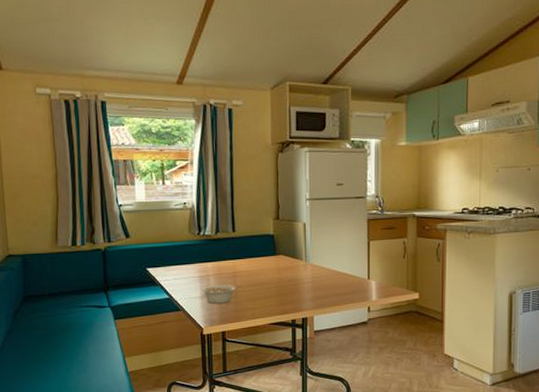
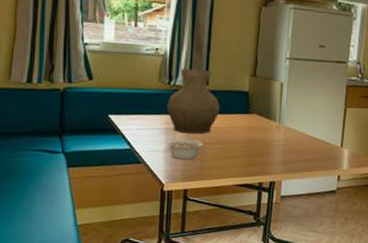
vase: none [198,218,249,280] -> present [166,69,220,135]

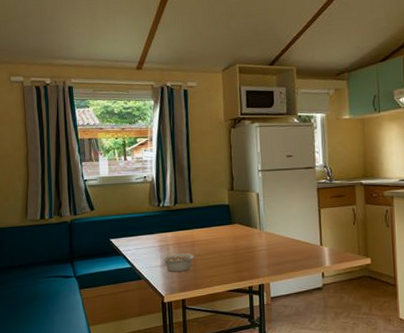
vase: present [166,69,220,135] -> none [158,190,206,249]

